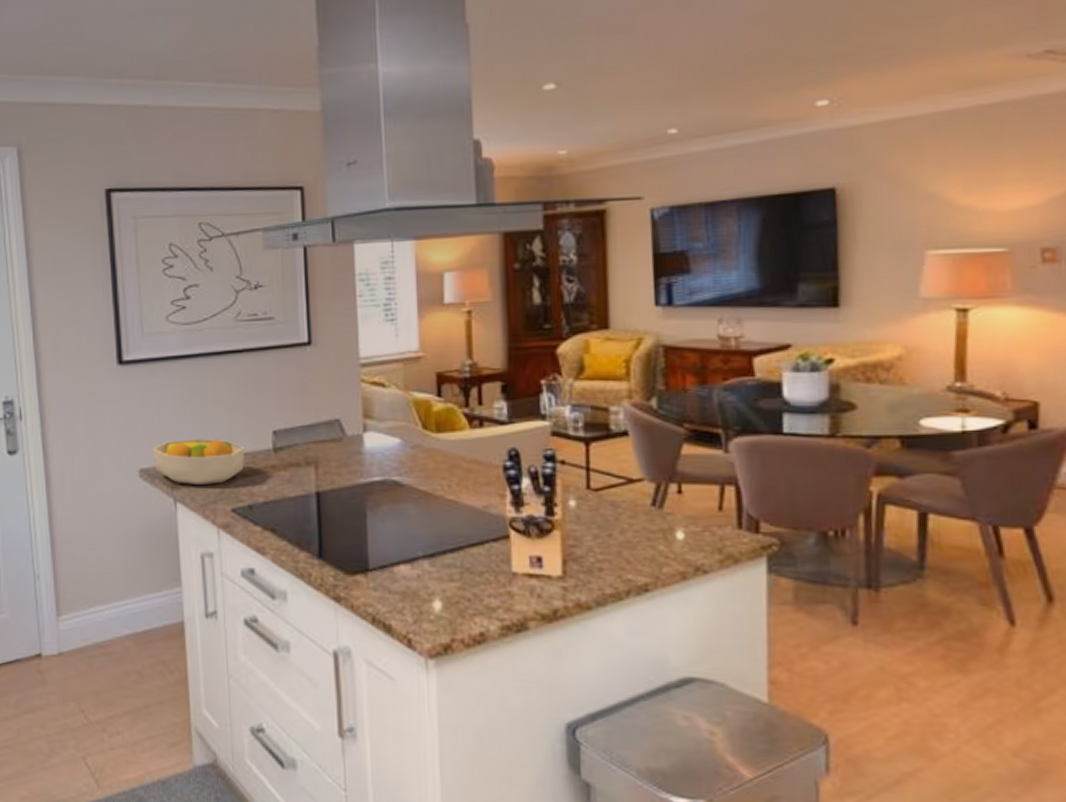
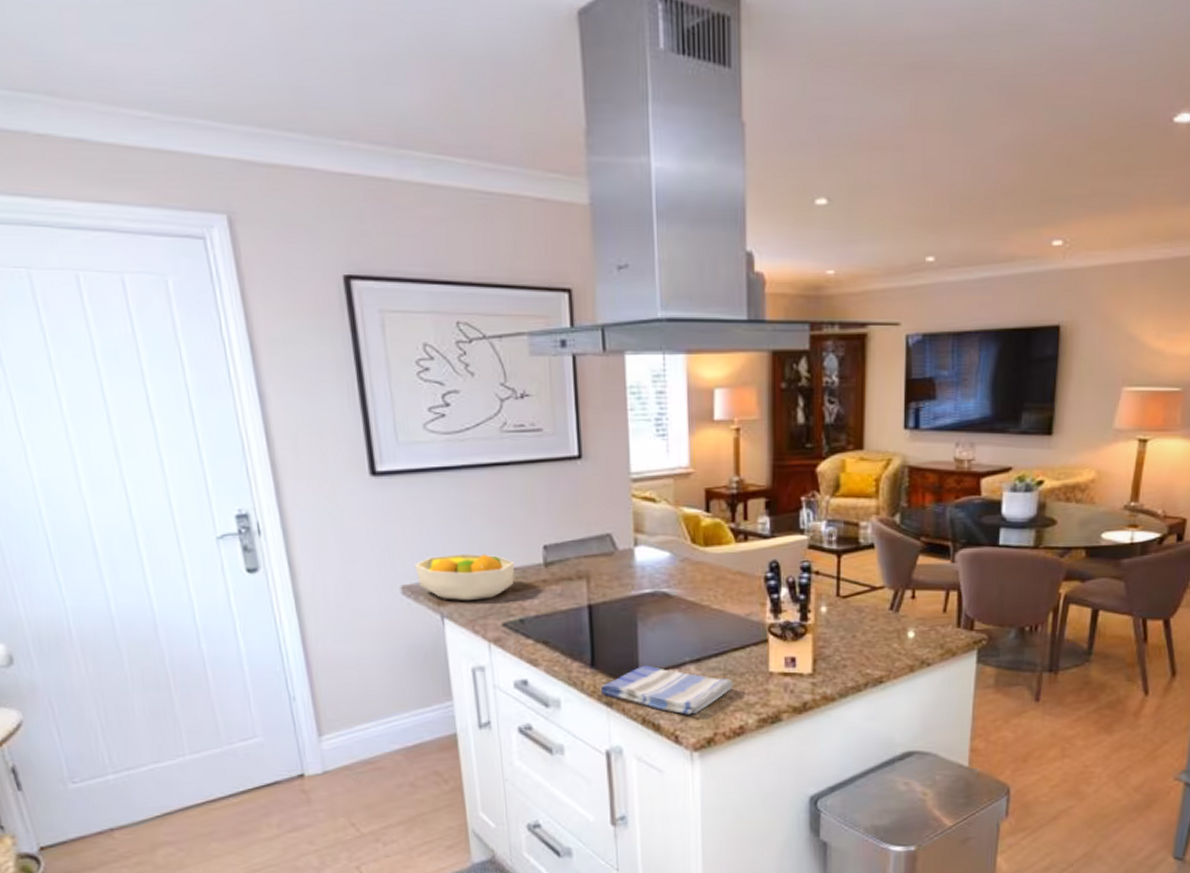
dish towel: none [328,559,472,616] -> present [600,665,733,715]

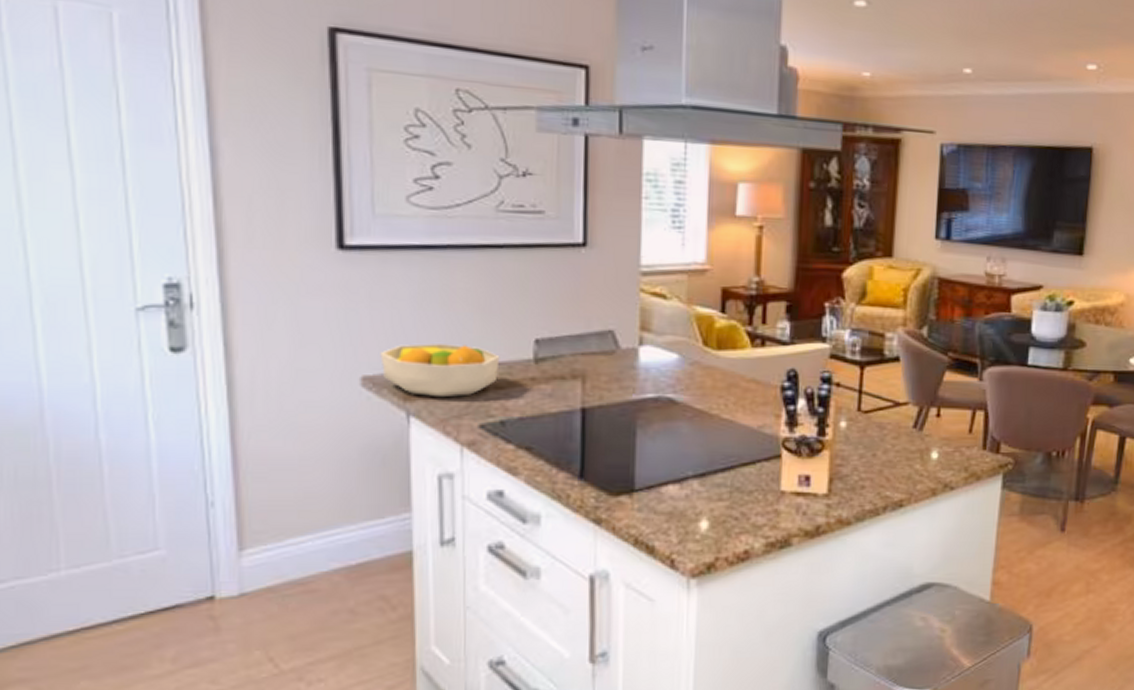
dish towel: present [600,665,733,715] -> none [588,479,740,536]

